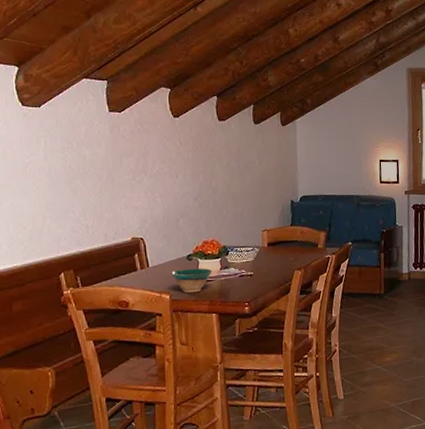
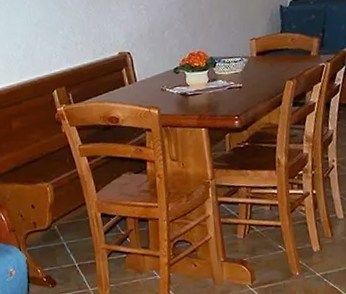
bowl: present [171,268,213,293] -> none [159,81,200,108]

